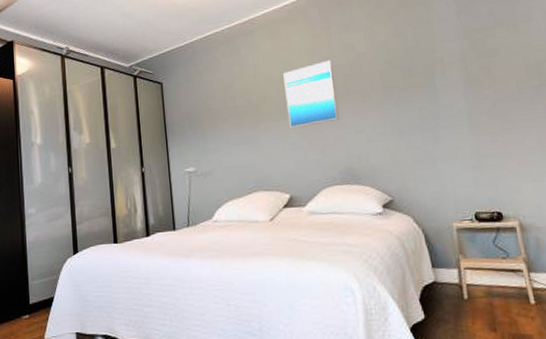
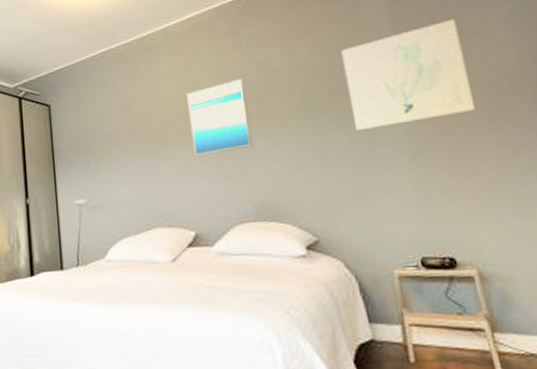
wall art: none [414,9,521,105] -> present [341,19,475,130]

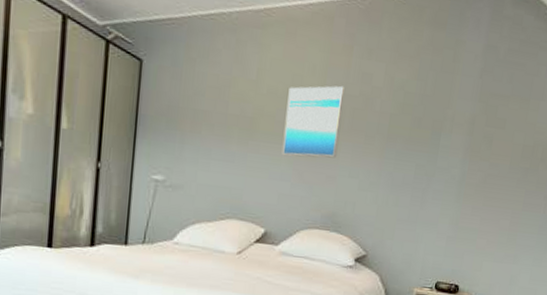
wall art: present [341,19,475,130] -> none [424,80,527,168]

